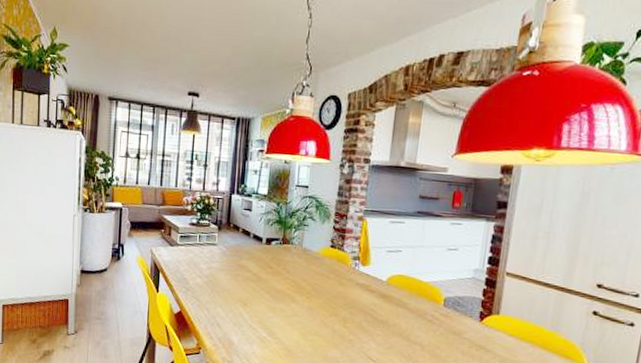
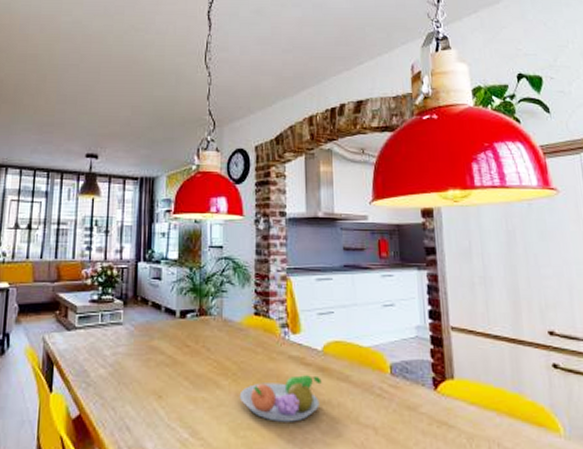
fruit bowl: none [310,299,382,334] -> present [239,375,322,422]

